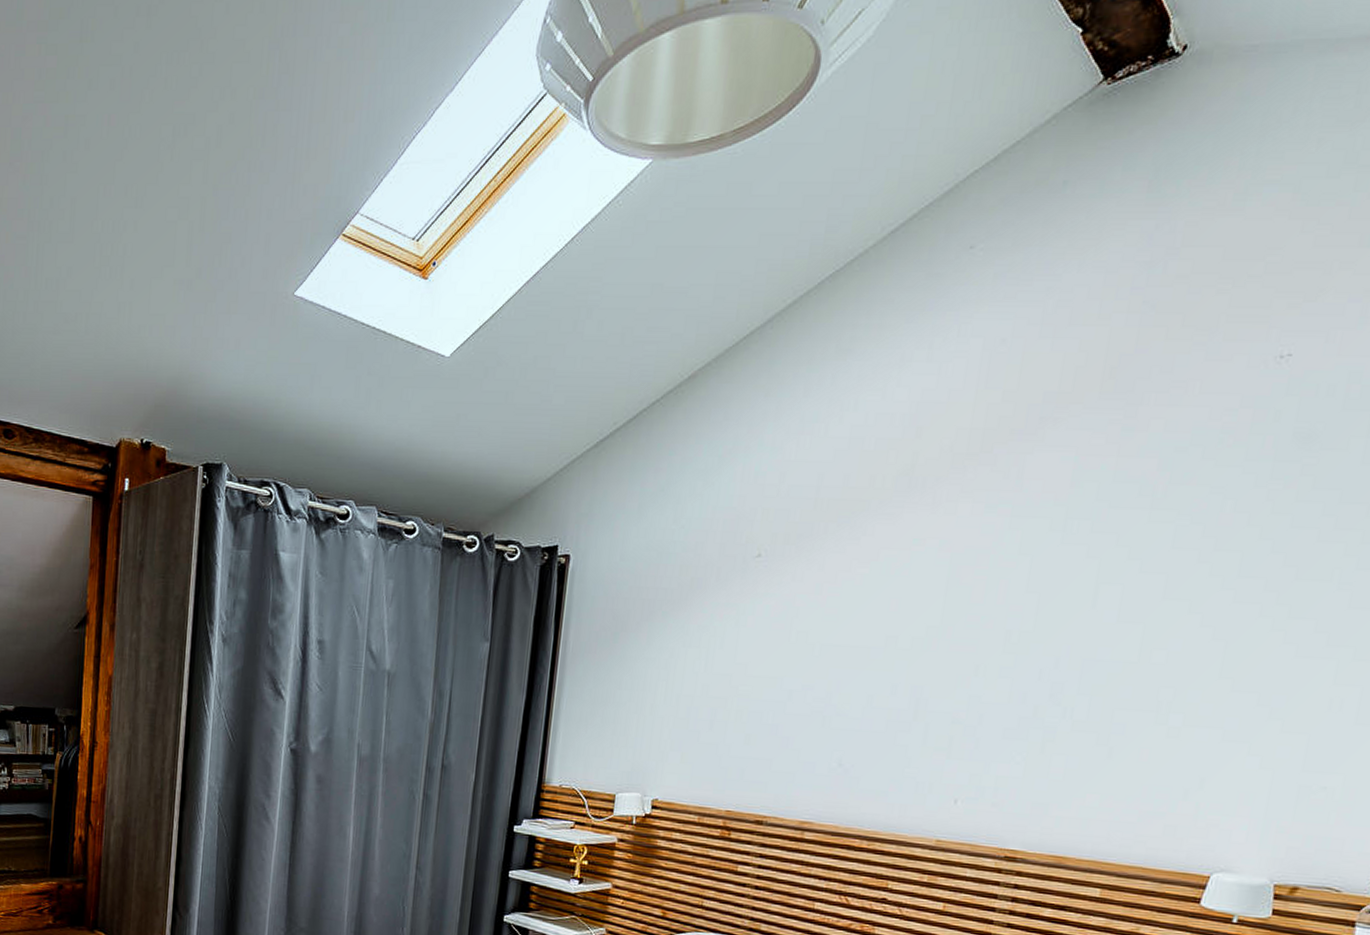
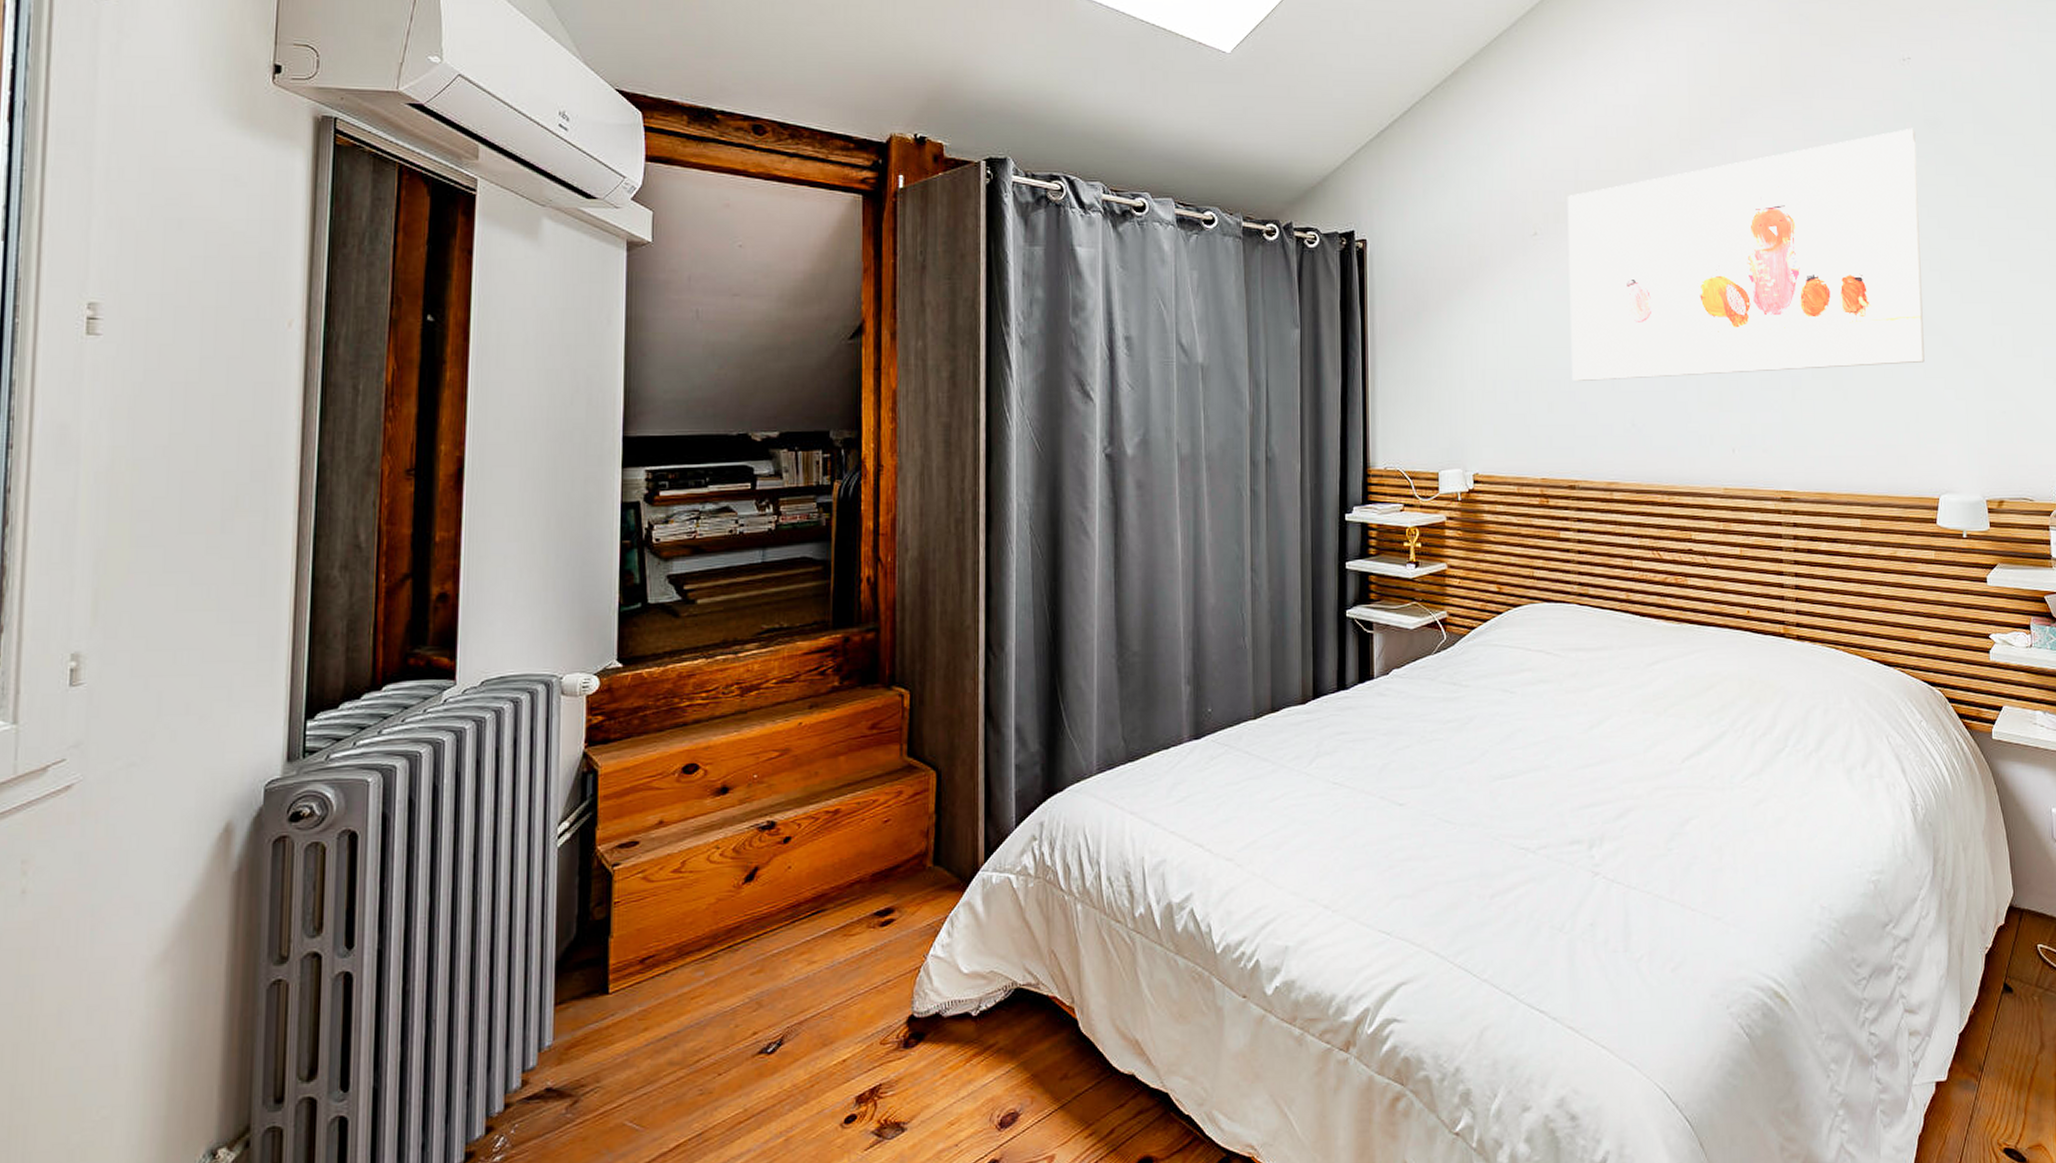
wall art: none [777,442,1278,723] -> present [1567,128,1925,381]

